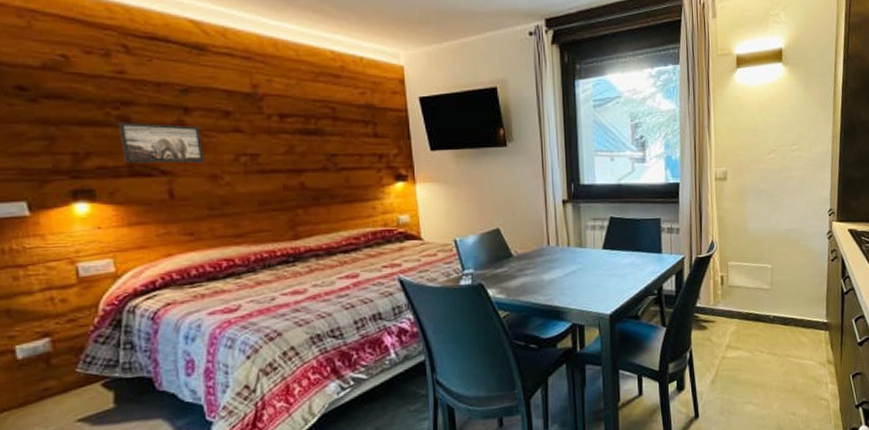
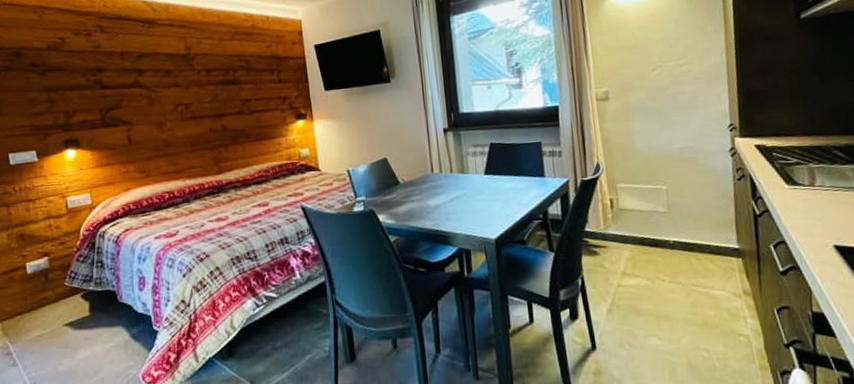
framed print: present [119,122,204,164] -> none [96,84,153,117]

